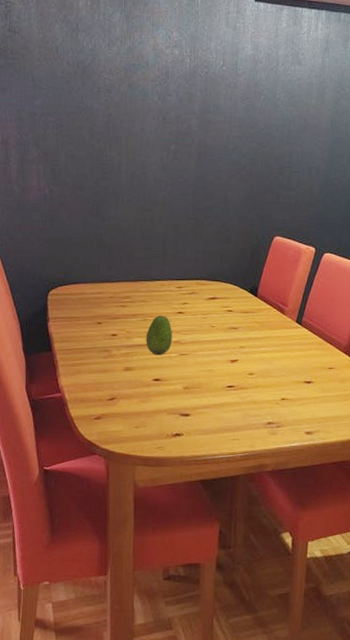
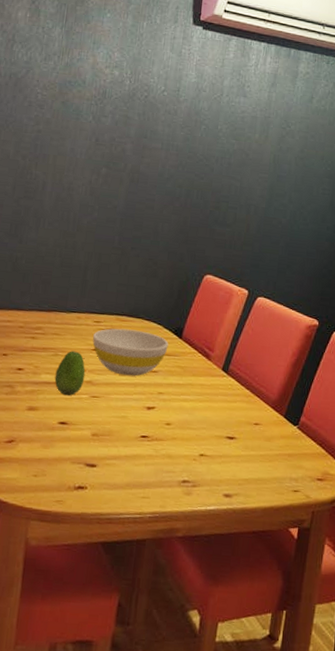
bowl: none [177,292,246,334] -> present [92,328,169,376]

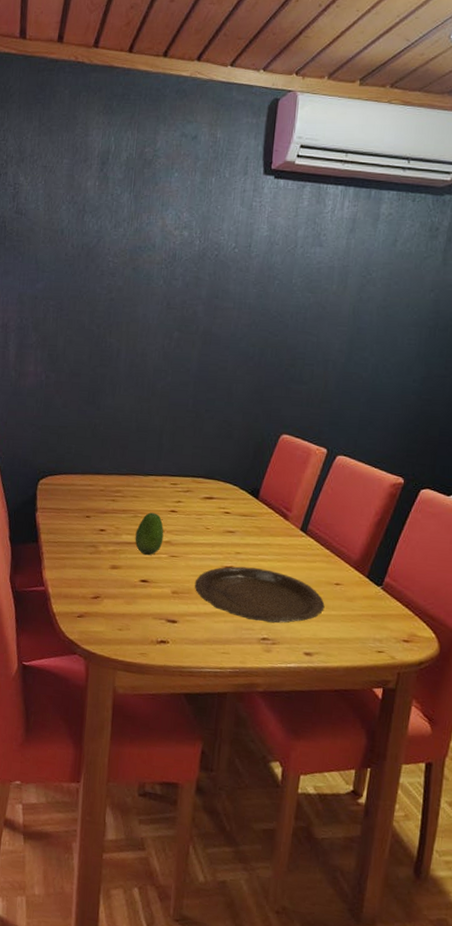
bowl: present [92,328,169,376] -> none [170,490,245,537]
plate: none [115,407,244,465] -> present [194,566,325,623]

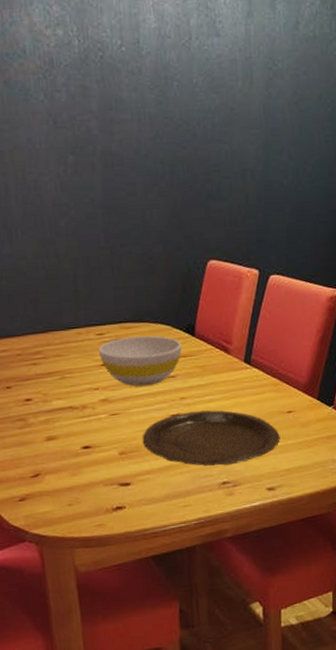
fruit: present [135,512,164,555] -> none [66,370,100,418]
bowl: none [170,490,245,537] -> present [99,335,182,387]

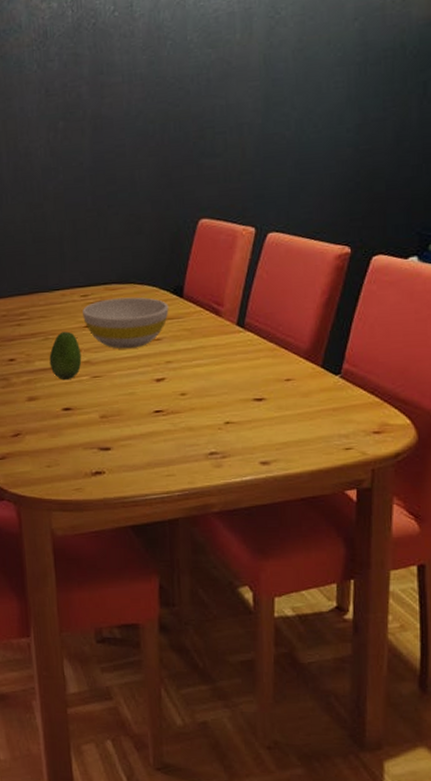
fruit: none [66,370,100,418] -> present [49,331,82,380]
plate: present [142,410,280,467] -> none [124,375,277,435]

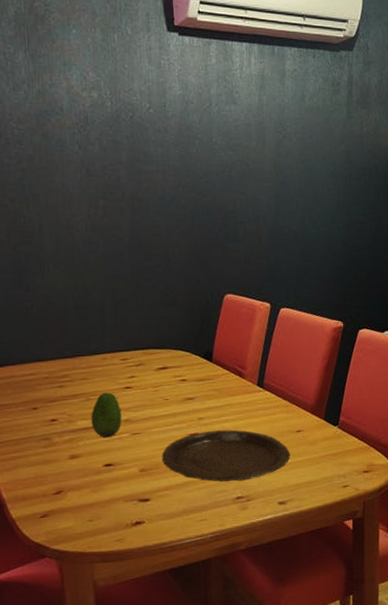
bowl: present [83,297,169,349] -> none [123,361,201,408]
plate: none [124,375,277,435] -> present [161,429,290,482]

